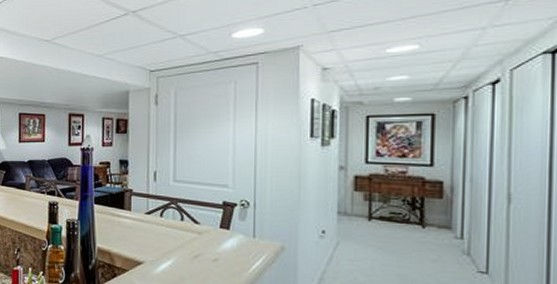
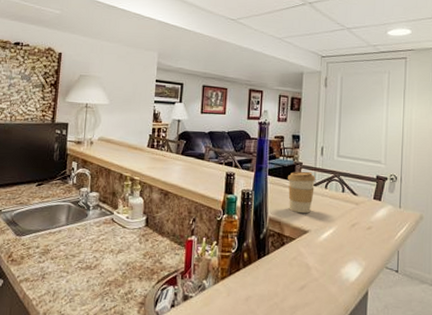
coffee cup: none [117,198,149,244] -> present [288,171,316,214]

